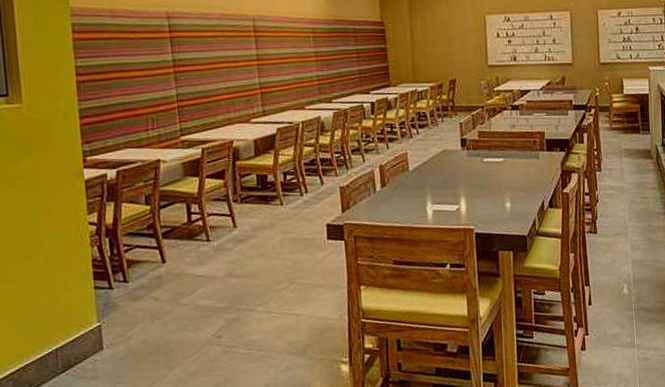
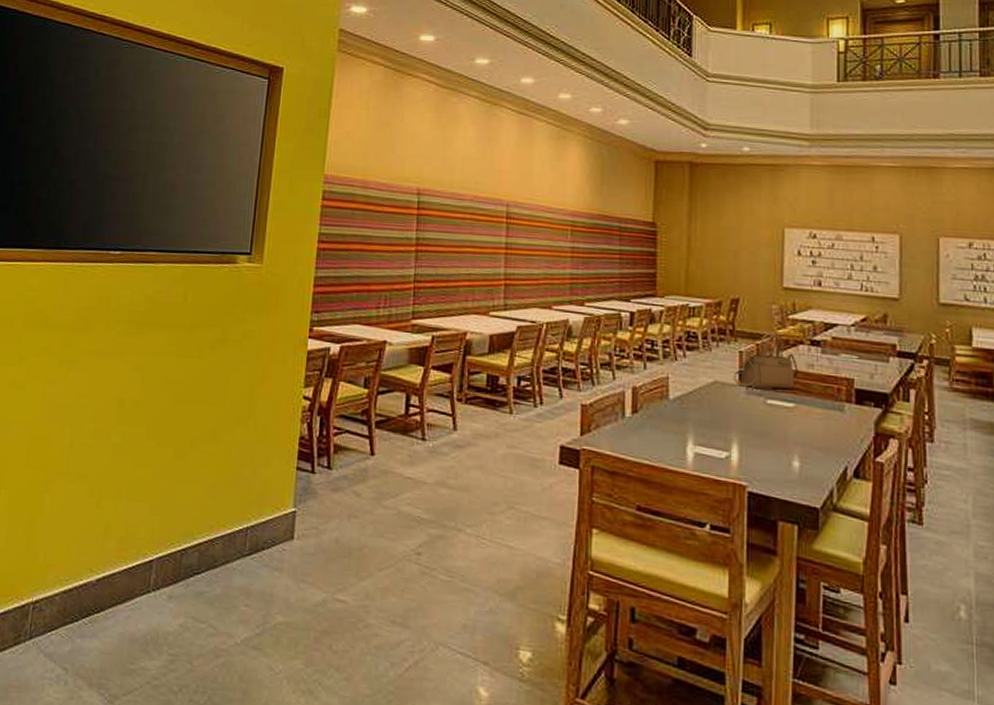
handbag: none [457,104,505,151] -> present [734,332,798,390]

